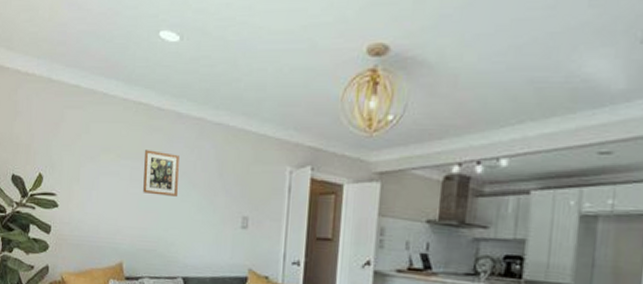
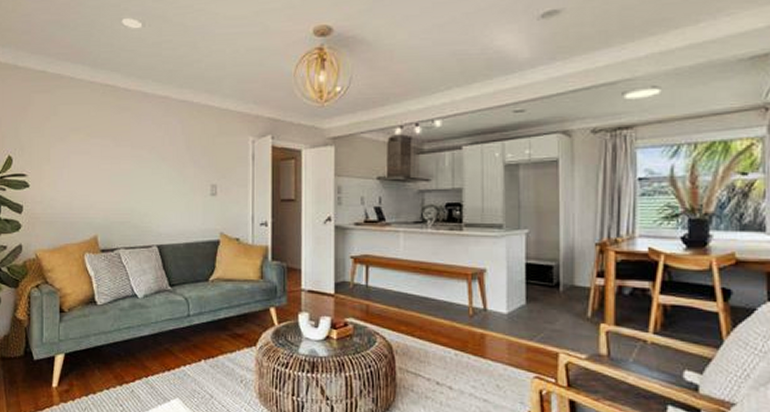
picture frame: present [143,150,179,196] -> none [114,128,148,170]

